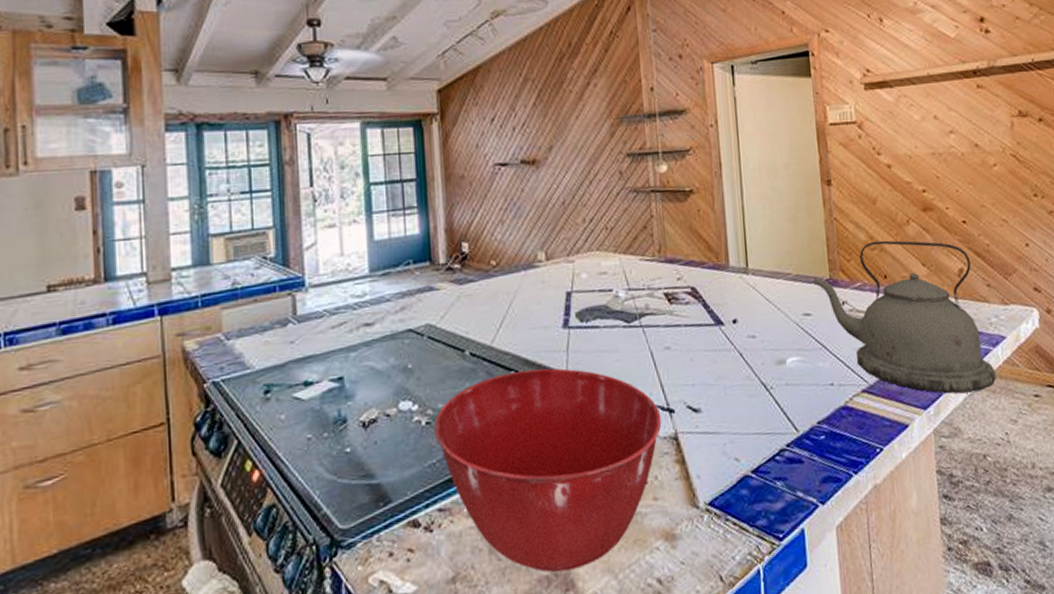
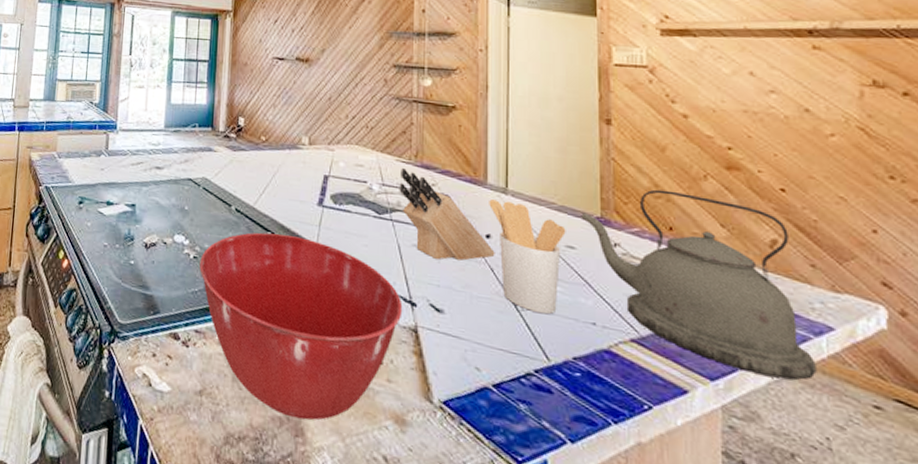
knife block: none [645,267,743,359] -> present [399,168,495,261]
utensil holder: none [732,280,802,388] -> present [489,199,566,315]

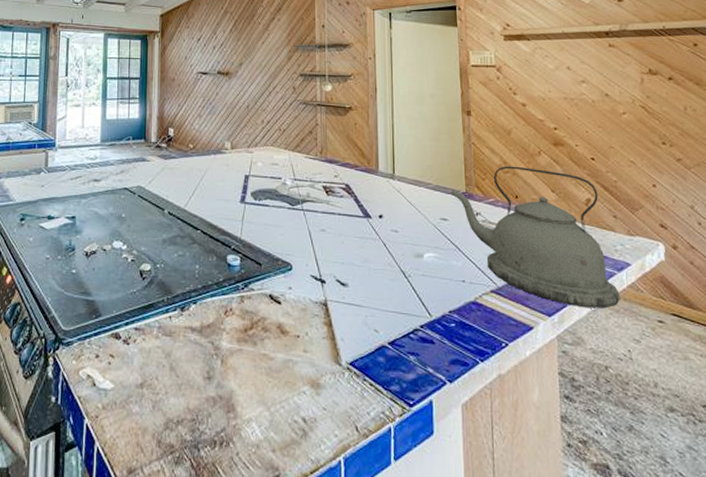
mixing bowl: present [199,232,403,420] -> none [137,231,314,396]
knife block: present [399,168,495,261] -> none [308,164,387,241]
utensil holder: present [489,199,566,315] -> none [380,185,440,278]

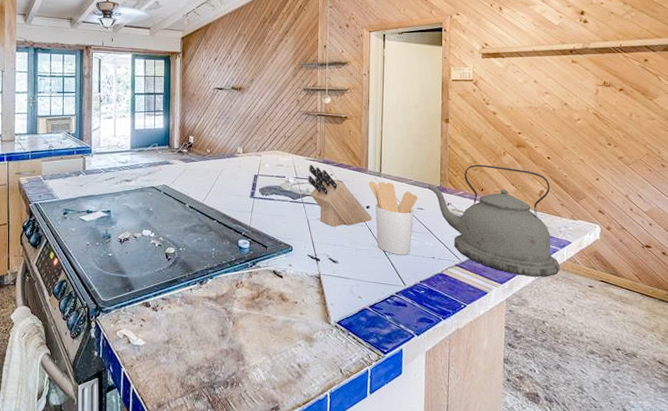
knife block: none [308,164,387,241] -> present [308,165,372,227]
utensil holder: none [380,185,440,278] -> present [369,181,418,255]

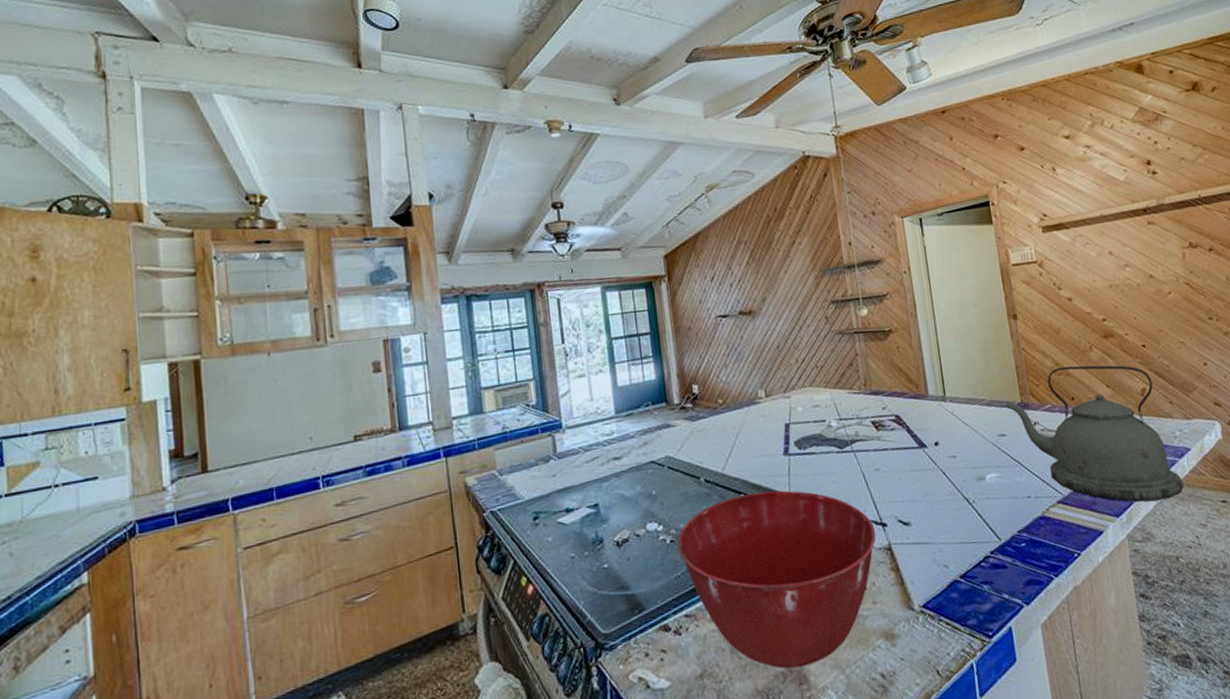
mixing bowl: none [163,221,311,349] -> present [677,490,876,669]
knife block: present [308,165,372,227] -> none [853,399,945,478]
utensil holder: present [369,181,418,255] -> none [932,407,1000,502]

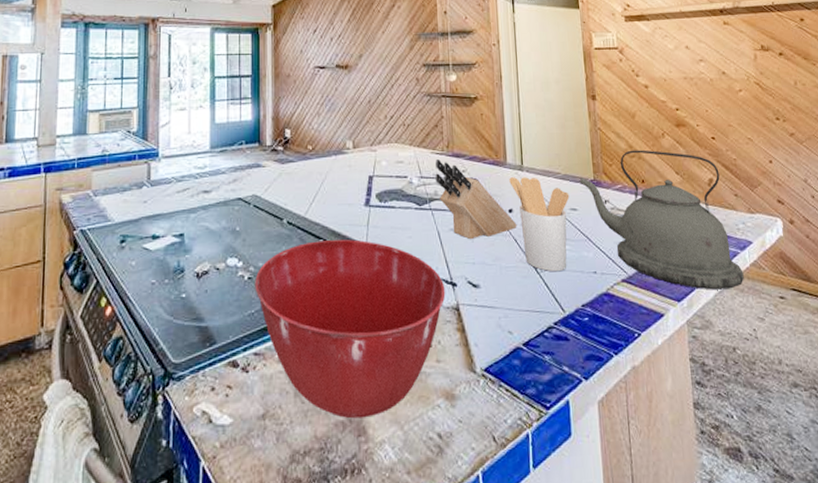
knife block: none [853,399,945,478] -> present [435,159,517,240]
utensil holder: none [932,407,1000,502] -> present [509,177,570,272]

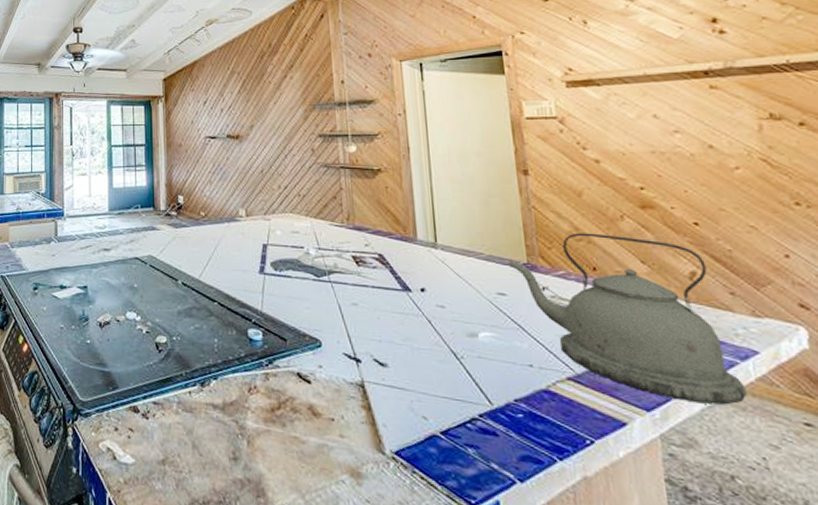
mixing bowl: present [255,239,446,419] -> none [152,303,349,480]
knife block: present [435,159,517,240] -> none [334,232,431,317]
utensil holder: present [509,177,570,272] -> none [420,255,496,361]

